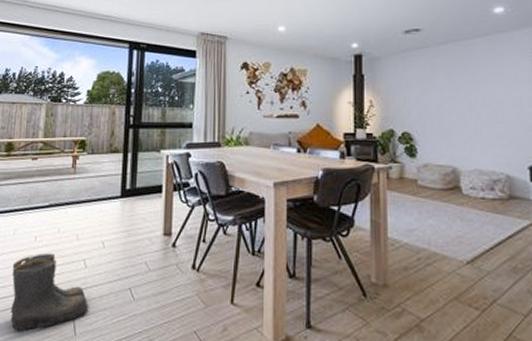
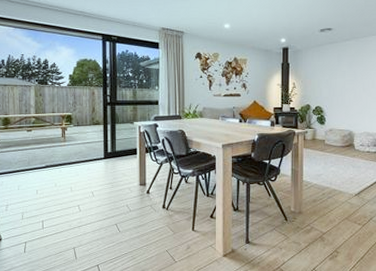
boots: present [10,253,89,332] -> none [20,202,85,259]

